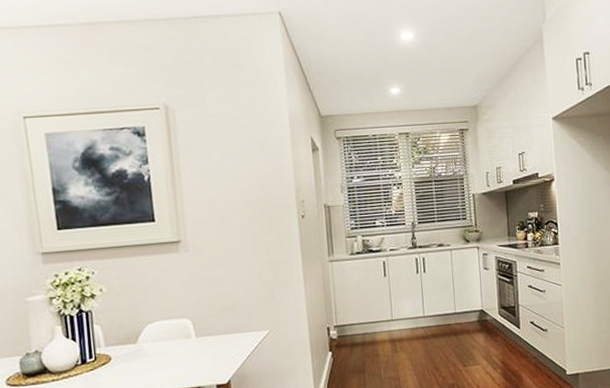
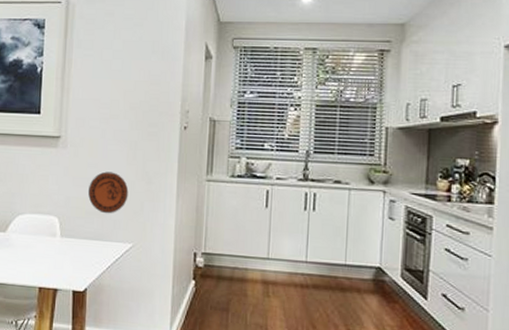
decorative plate: none [217,267,258,308] -> present [88,171,129,214]

